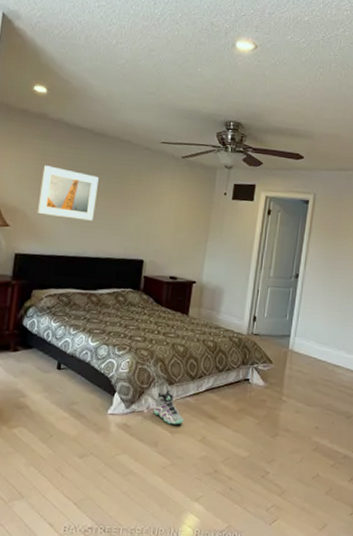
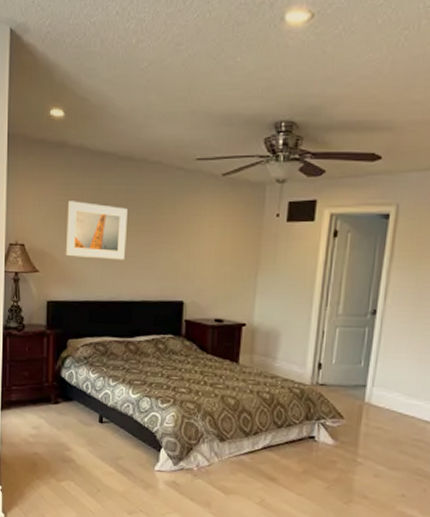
sneaker: present [153,389,184,425] -> none [204,446,238,485]

